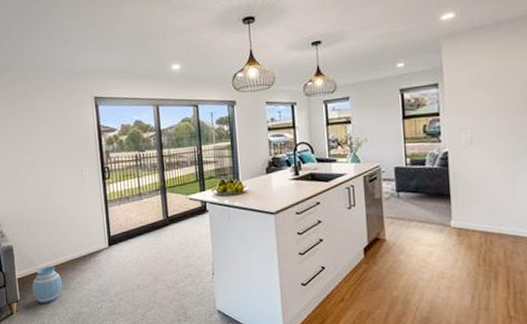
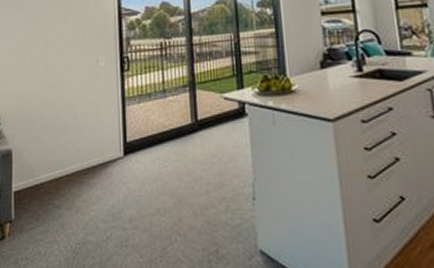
vase: present [32,265,63,303] -> none [29,177,66,226]

